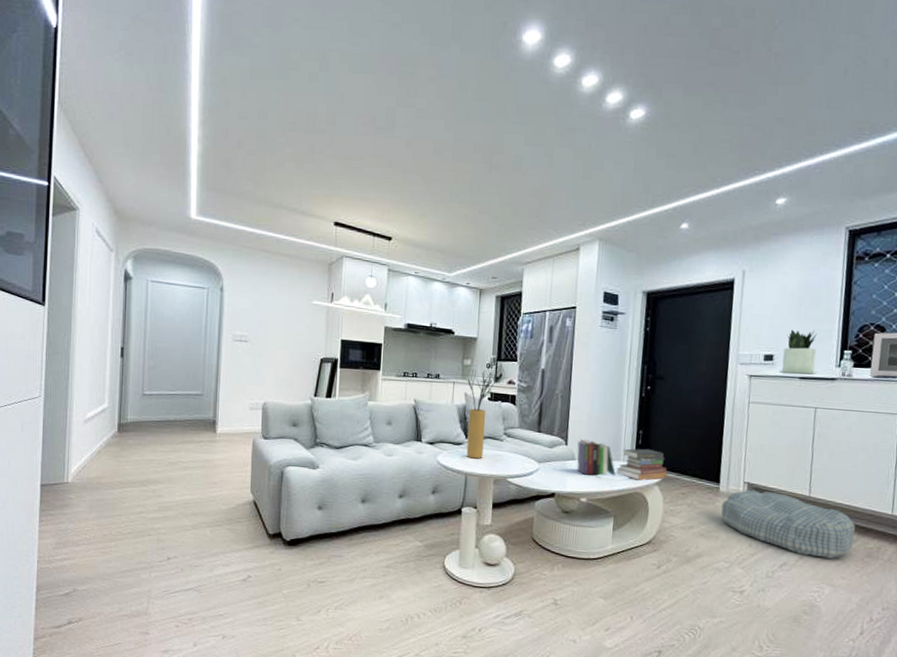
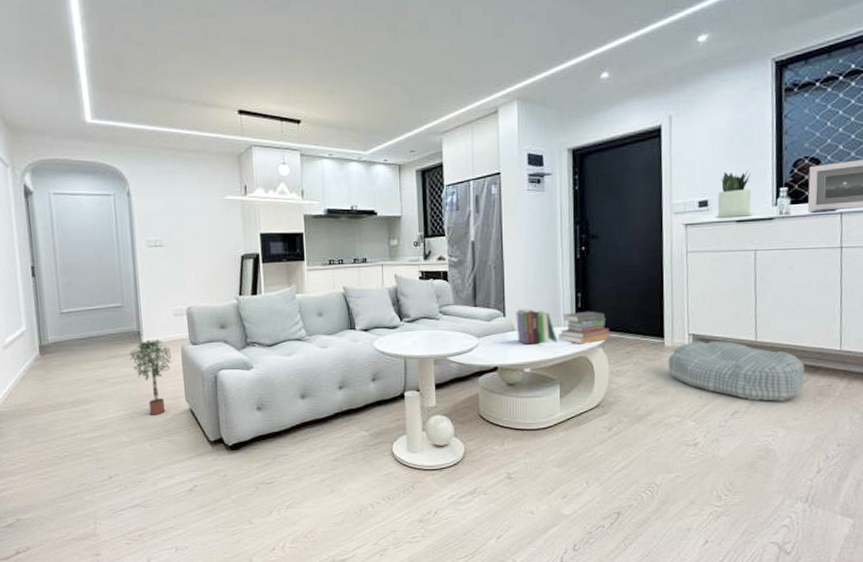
potted tree: none [203,429,243,503] -> present [129,339,173,415]
vase: present [466,370,499,459] -> none [395,249,428,341]

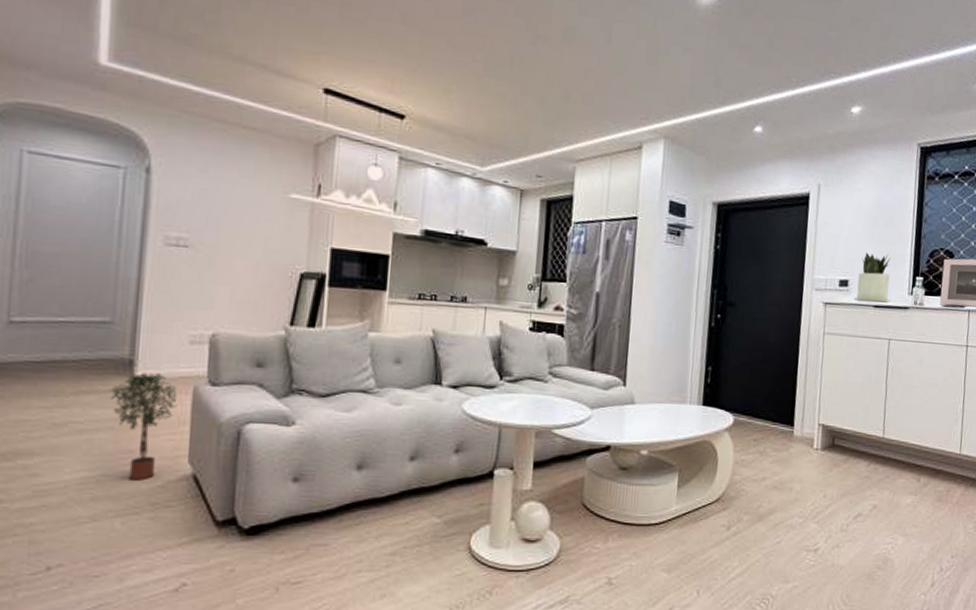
books: present [516,308,557,345] -> none [636,377,681,423]
books: present [557,311,610,344] -> none [682,388,739,427]
dog bed: present [668,340,805,401] -> none [795,432,927,505]

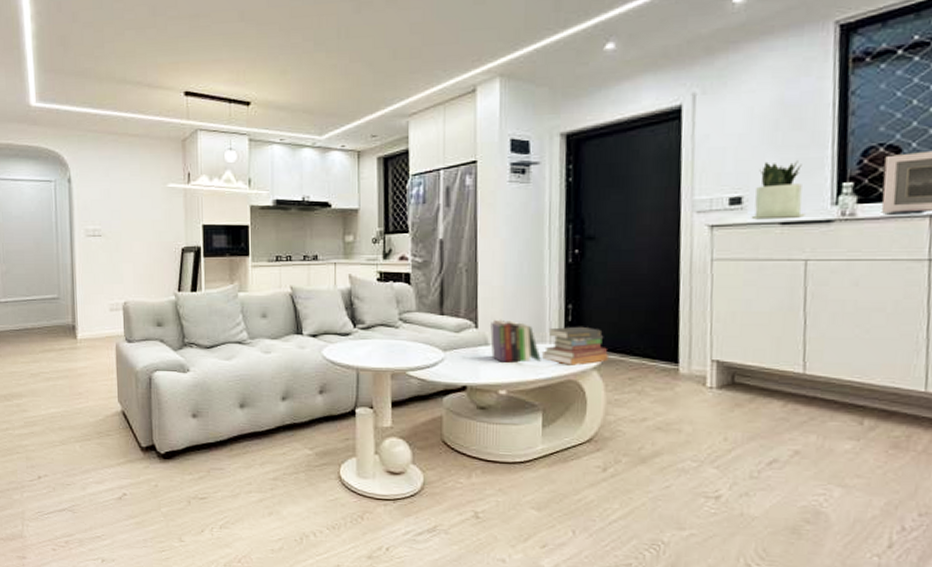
potted tree: present [111,372,178,481] -> none [63,334,106,415]
books: none [636,377,681,423] -> present [490,319,541,363]
books: none [682,388,739,427] -> present [541,326,608,366]

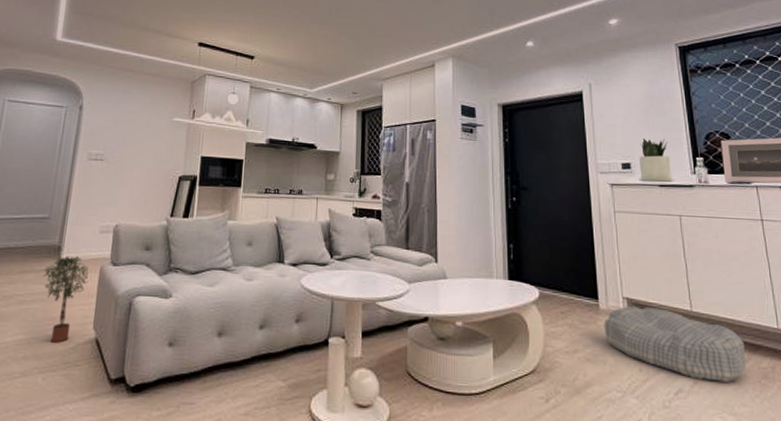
potted tree: none [63,334,106,415] -> present [43,256,89,343]
books: present [490,319,541,363] -> none [448,255,490,296]
books: present [541,326,608,366] -> none [490,263,544,300]
dog bed: none [682,369,874,452] -> present [604,305,746,382]

